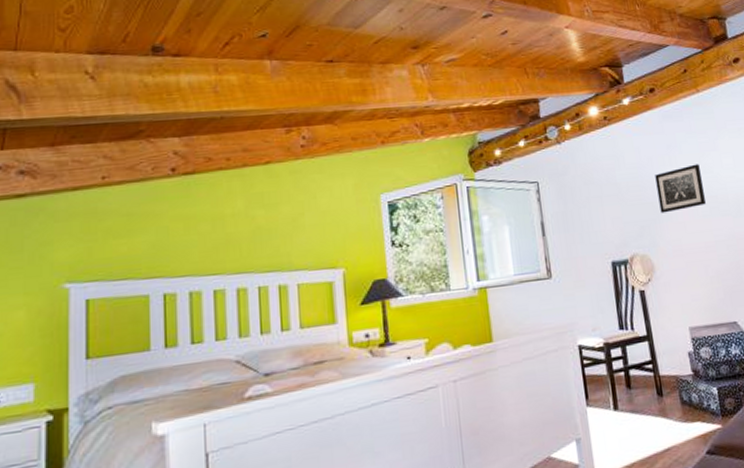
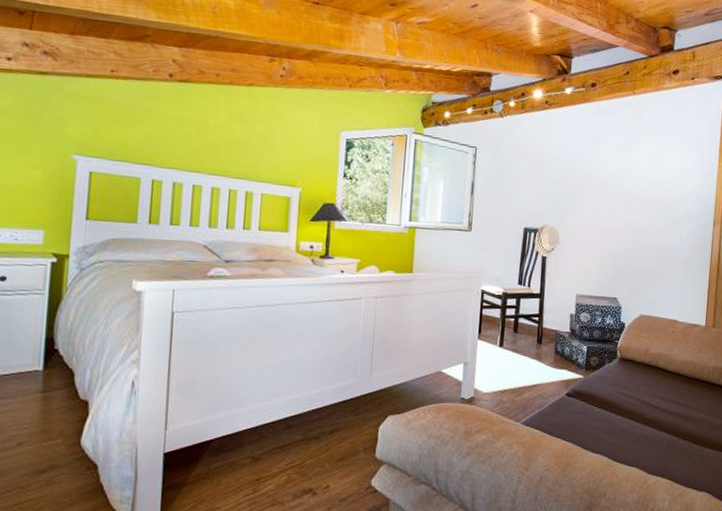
wall art: present [655,164,706,214] -> none [575,158,619,196]

